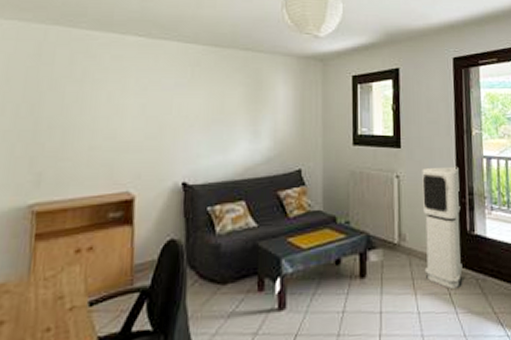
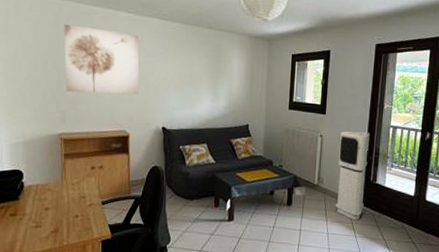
wall art: none [44,55,152,144] -> present [64,24,139,95]

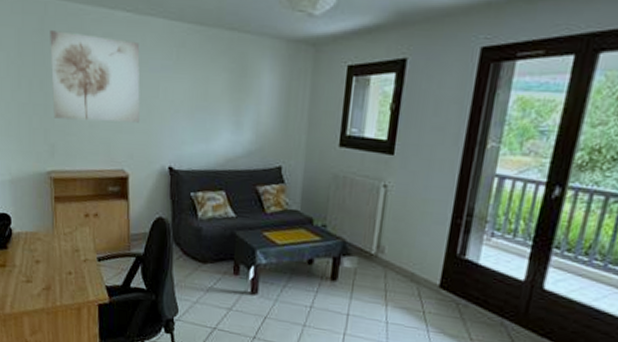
air purifier: present [335,131,369,220] -> none [400,181,460,308]

